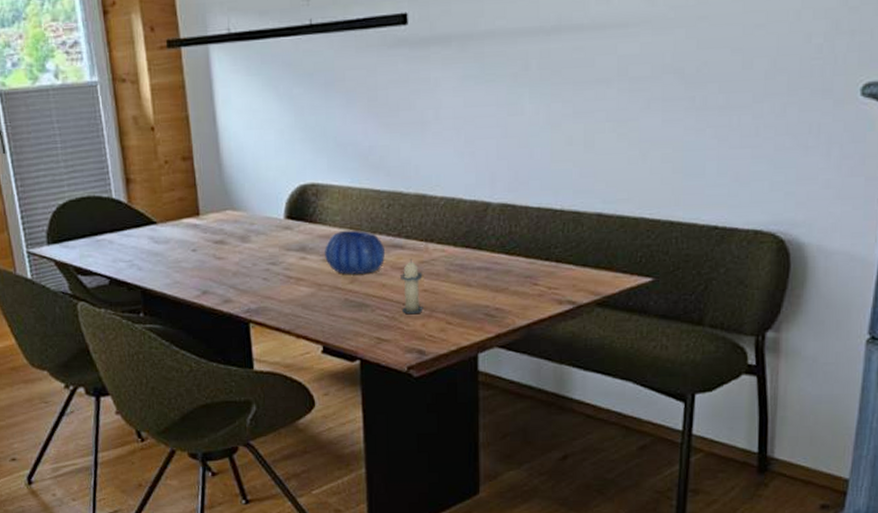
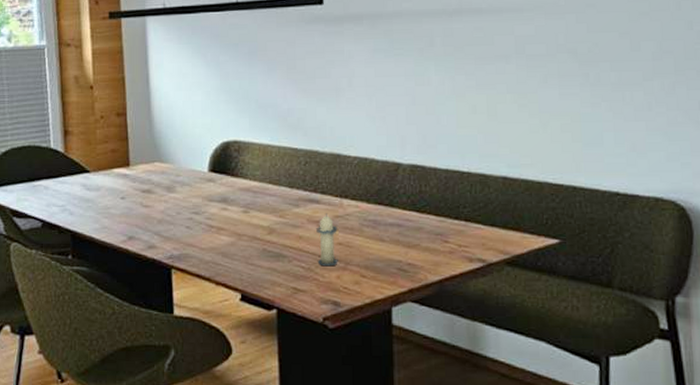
decorative bowl: present [325,230,386,275] -> none [245,184,302,227]

